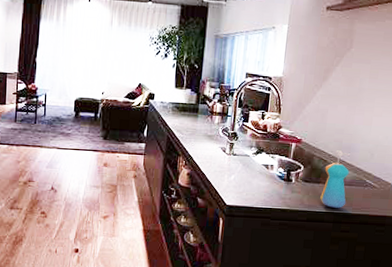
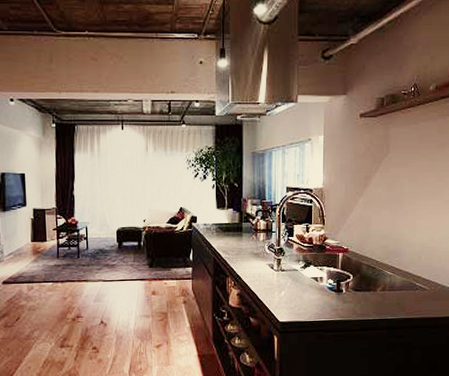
soap dispenser: present [320,150,350,208] -> none [372,256,399,314]

